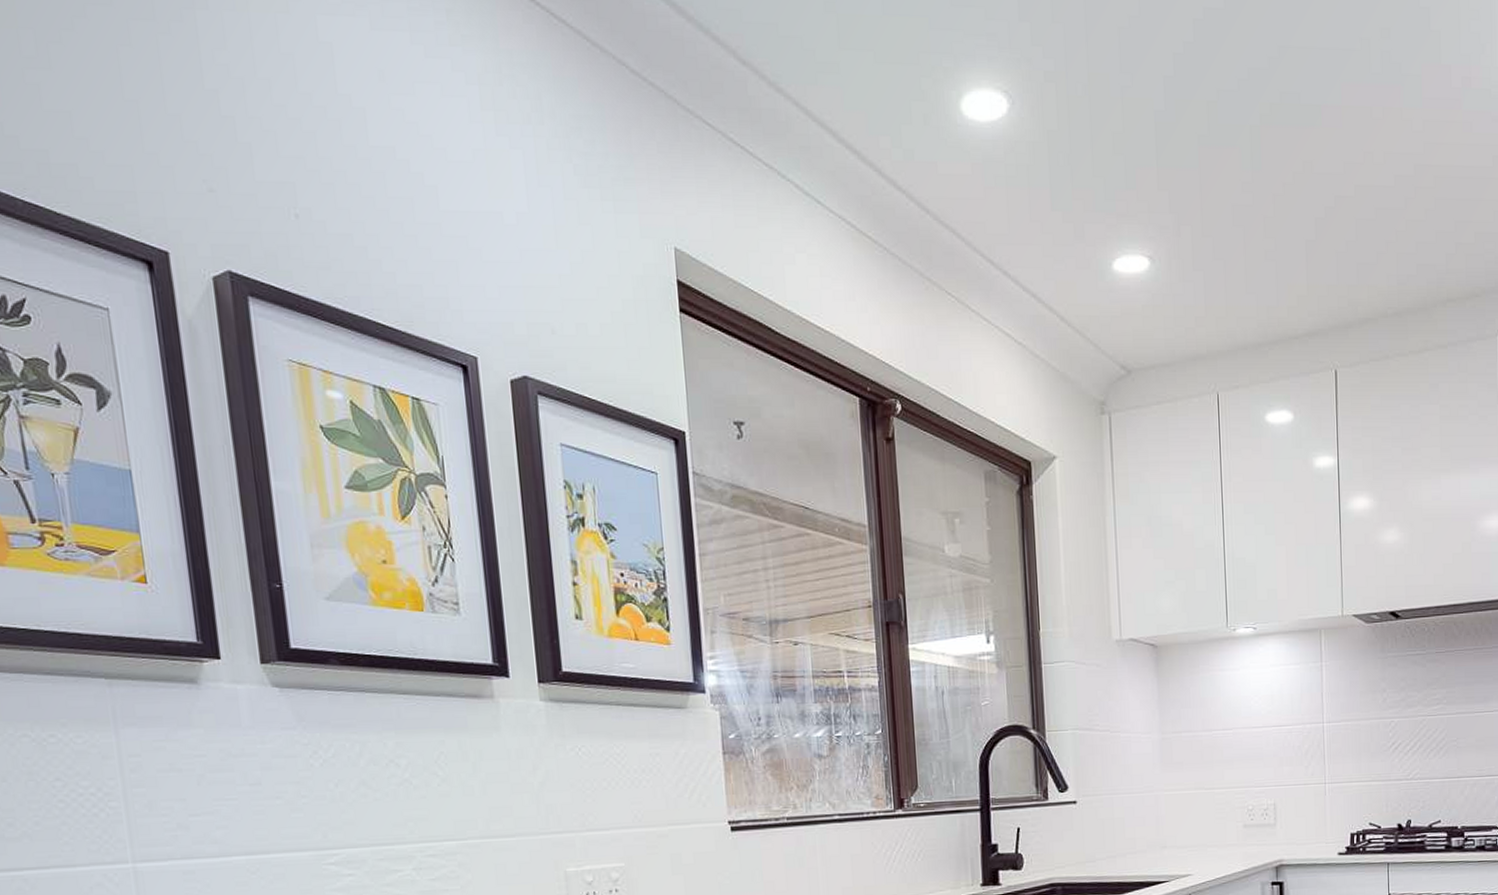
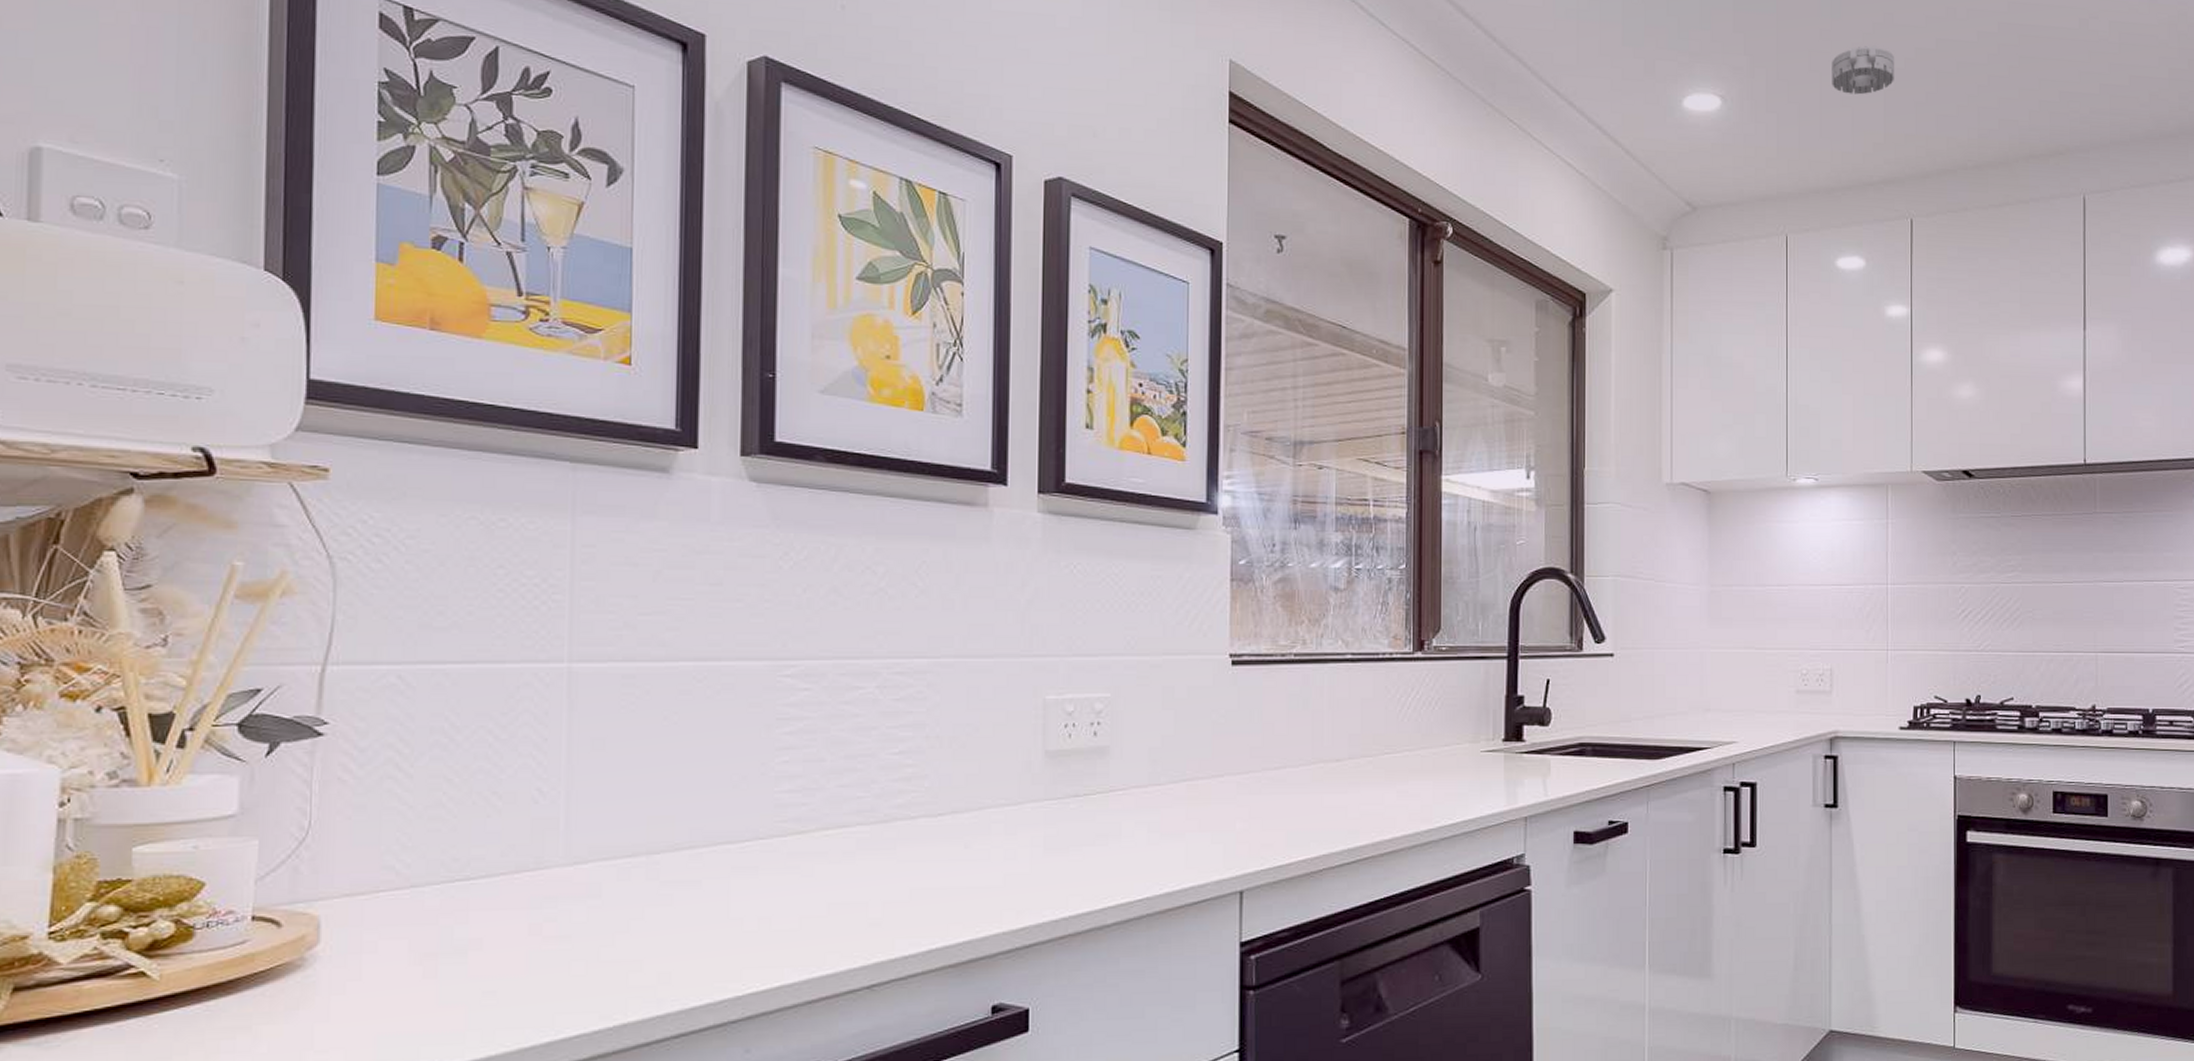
smoke detector: none [1254,196,1316,247] -> present [1832,45,1895,95]

